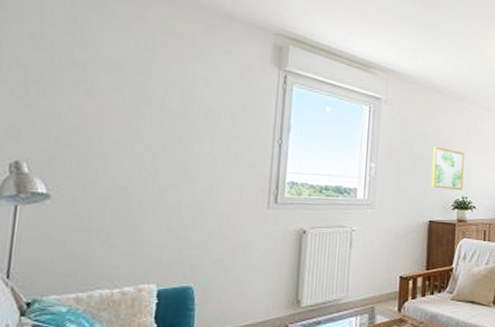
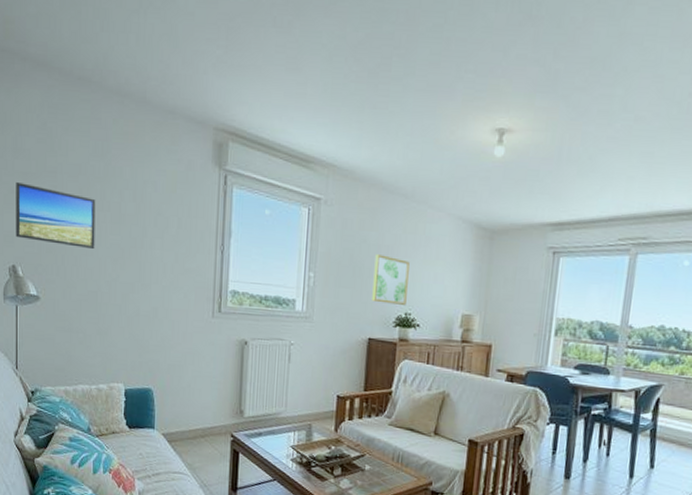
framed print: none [23,73,134,144] -> present [15,181,96,250]

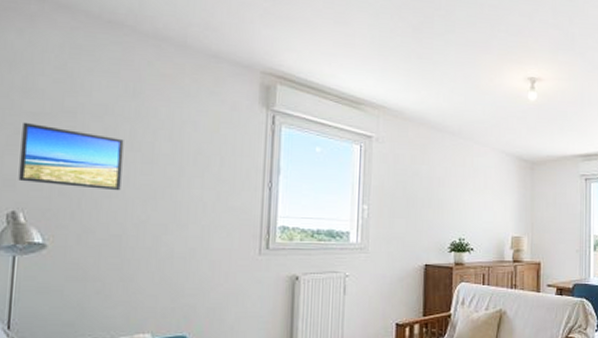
wall art: present [372,254,410,305] -> none [426,186,460,231]

